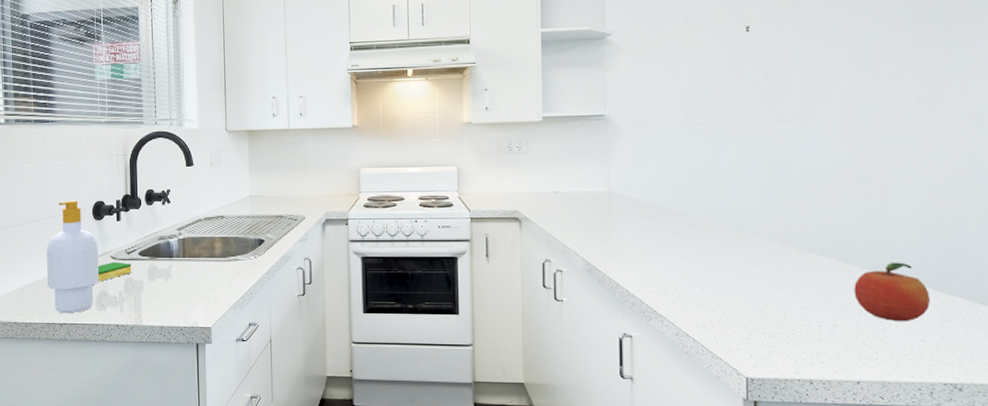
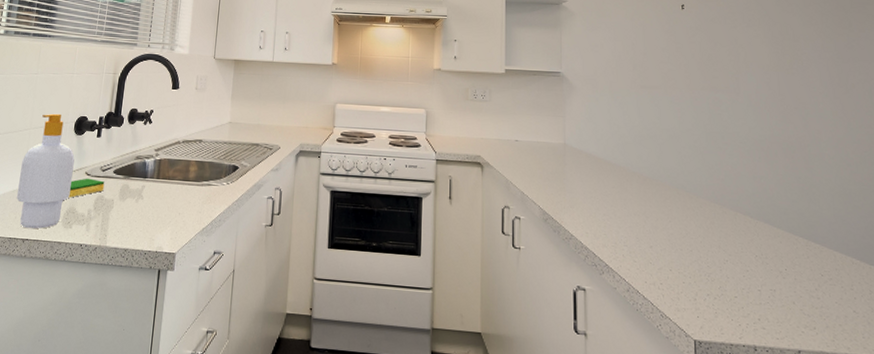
fruit: present [854,262,930,322] -> none [788,231,858,292]

